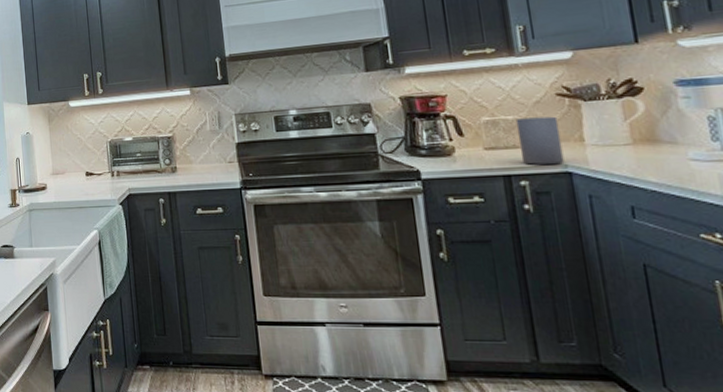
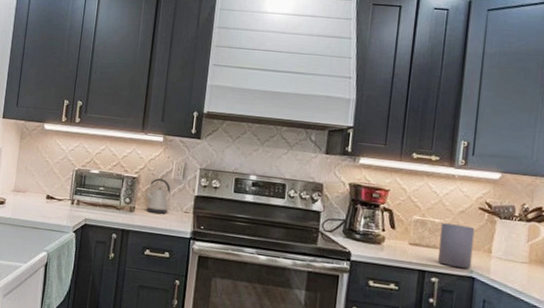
kettle: none [183,132,213,171] -> present [144,178,171,215]

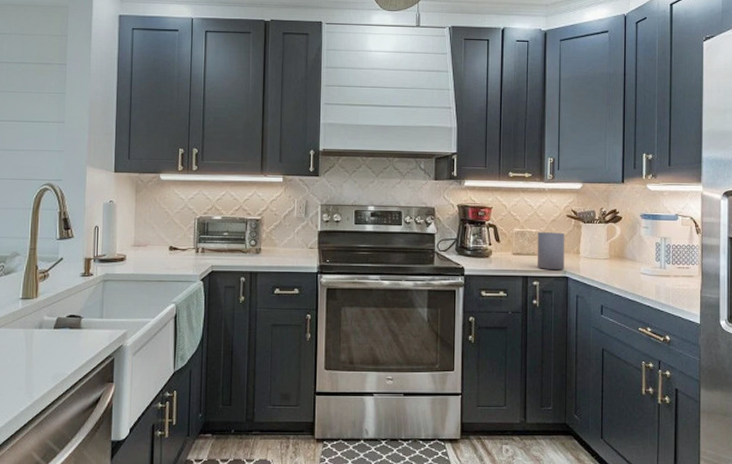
kettle: present [144,178,171,215] -> none [269,218,295,253]

